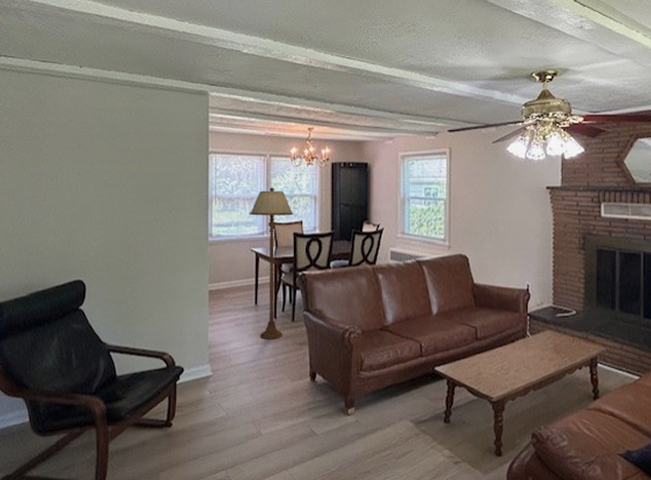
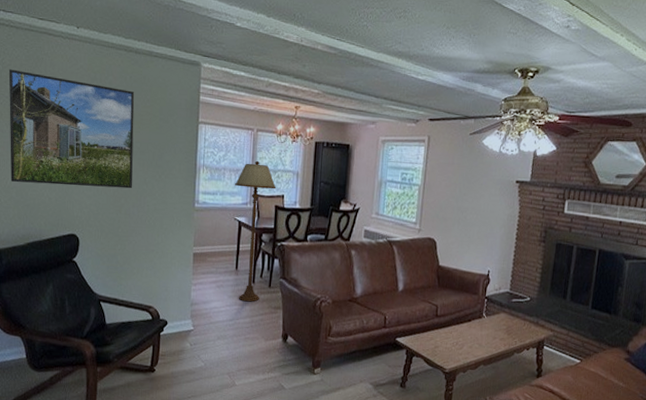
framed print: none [10,113,142,229] -> present [8,69,135,189]

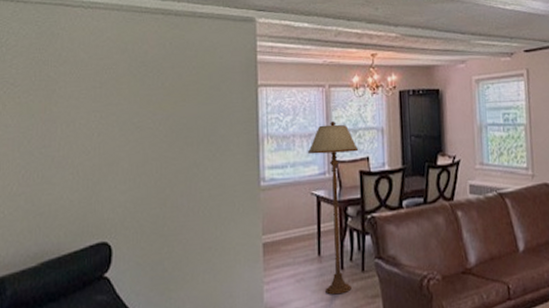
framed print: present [8,69,135,189] -> none [14,50,180,187]

